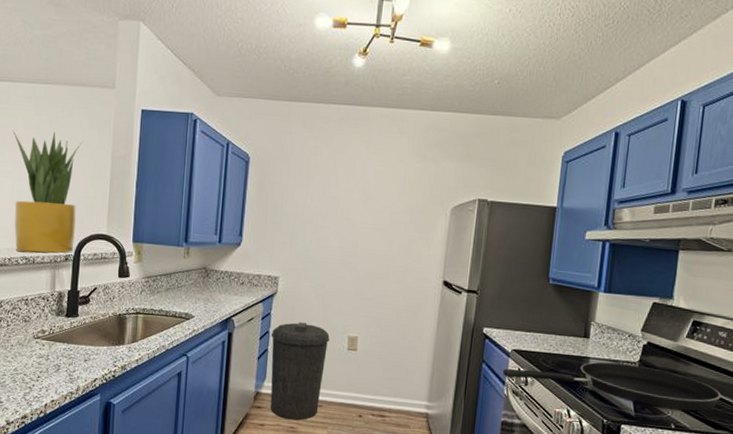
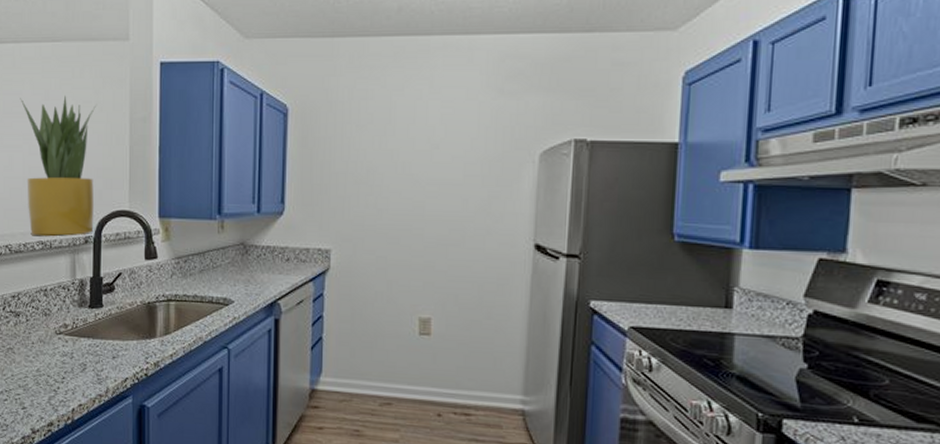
trash can: present [270,322,330,421] -> none [325,303,396,422]
frying pan: present [503,362,721,412] -> none [619,338,923,400]

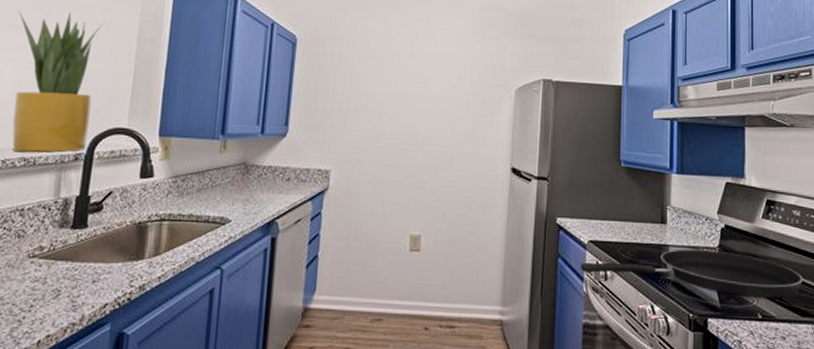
frying pan: none [619,338,923,400] -> present [581,249,803,299]

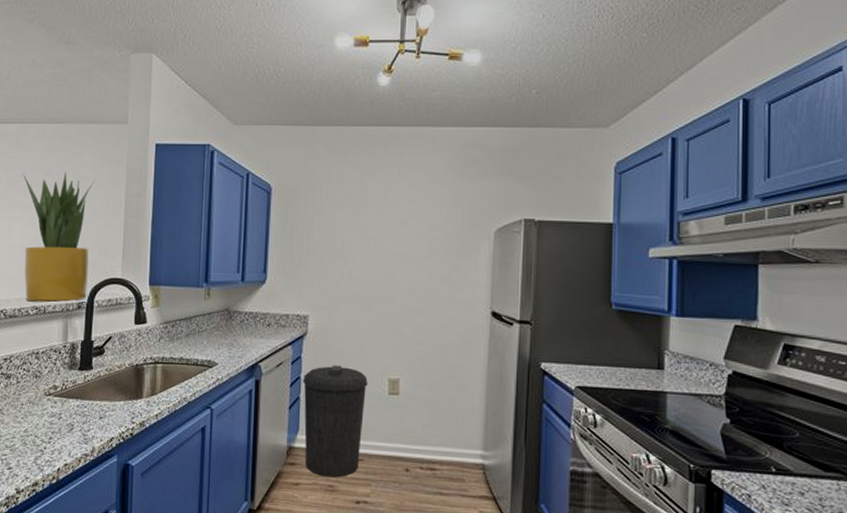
trash can: none [321,221,389,339] -> present [302,365,368,478]
frying pan: present [581,249,803,299] -> none [568,396,827,451]

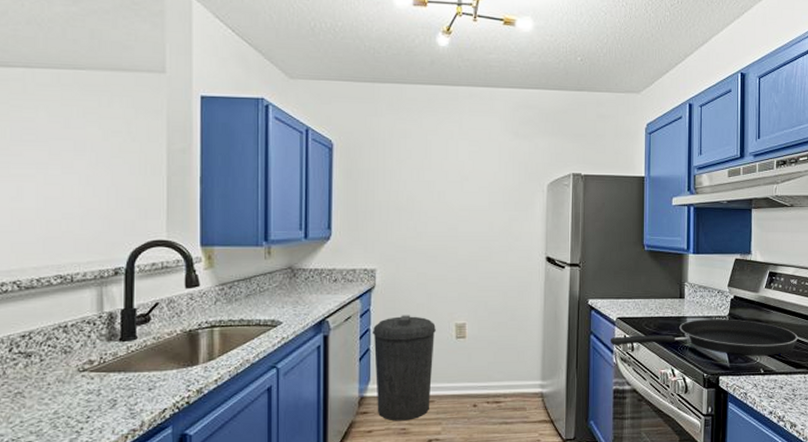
planter: present [22,172,94,302] -> none [32,124,128,270]
frying pan: none [568,396,827,451] -> present [611,319,798,356]

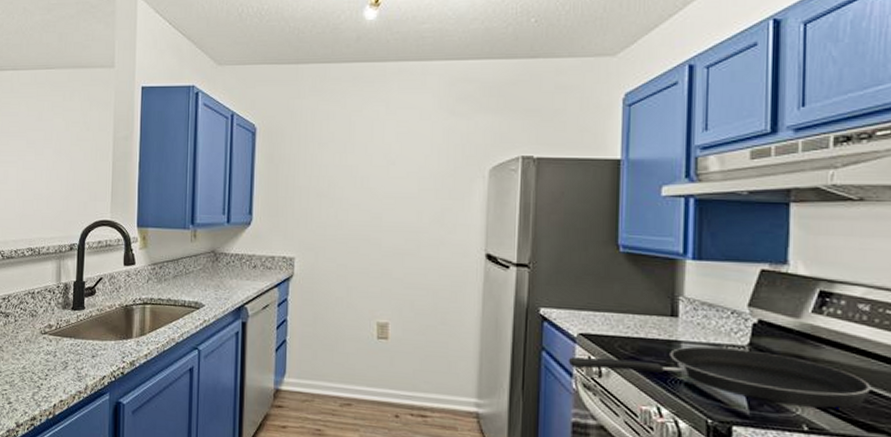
trash can: present [372,315,436,421] -> none [289,308,355,422]

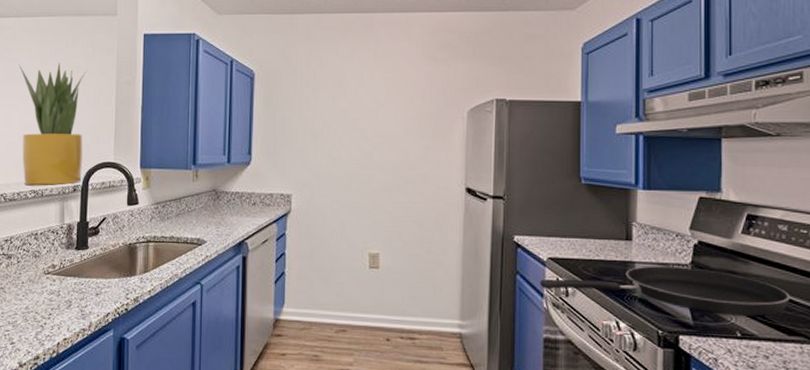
planter: none [16,116,84,244] -> present [18,62,87,186]

